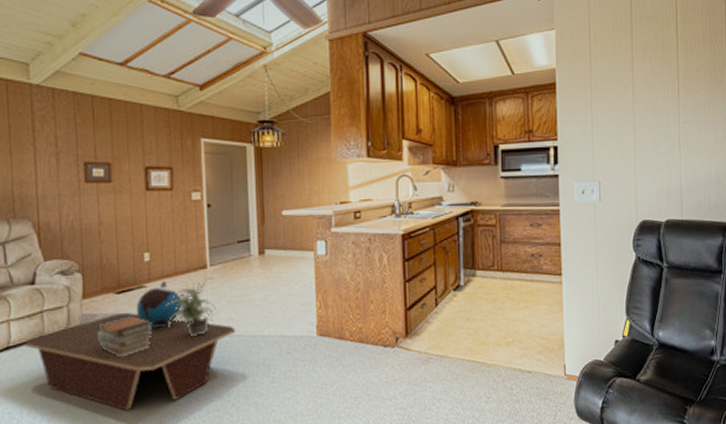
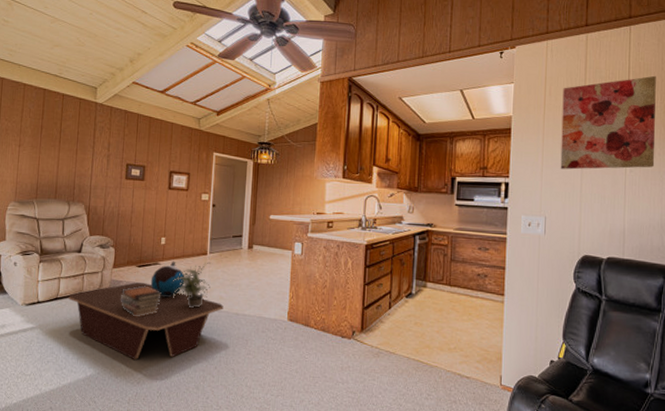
wall art: none [609,13,708,126] -> present [560,75,656,170]

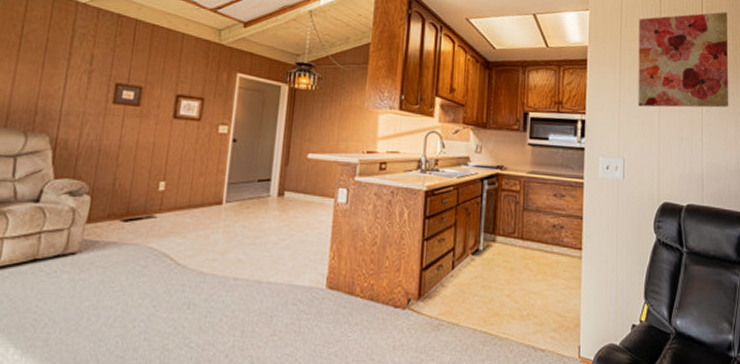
coffee table: present [68,282,224,359] -> none [14,243,242,350]
book stack: present [120,285,162,317] -> none [93,247,156,291]
decorative globe: present [150,261,184,298] -> none [140,213,189,263]
potted plant: present [172,262,211,308] -> none [170,213,227,275]

